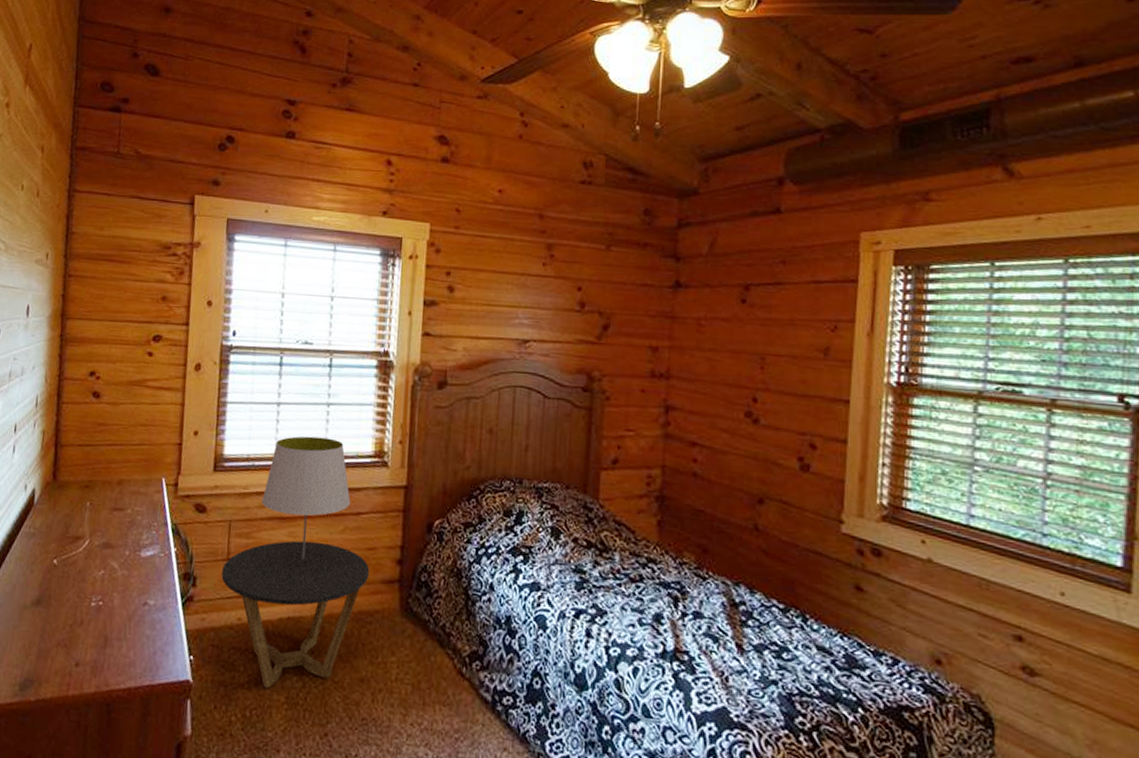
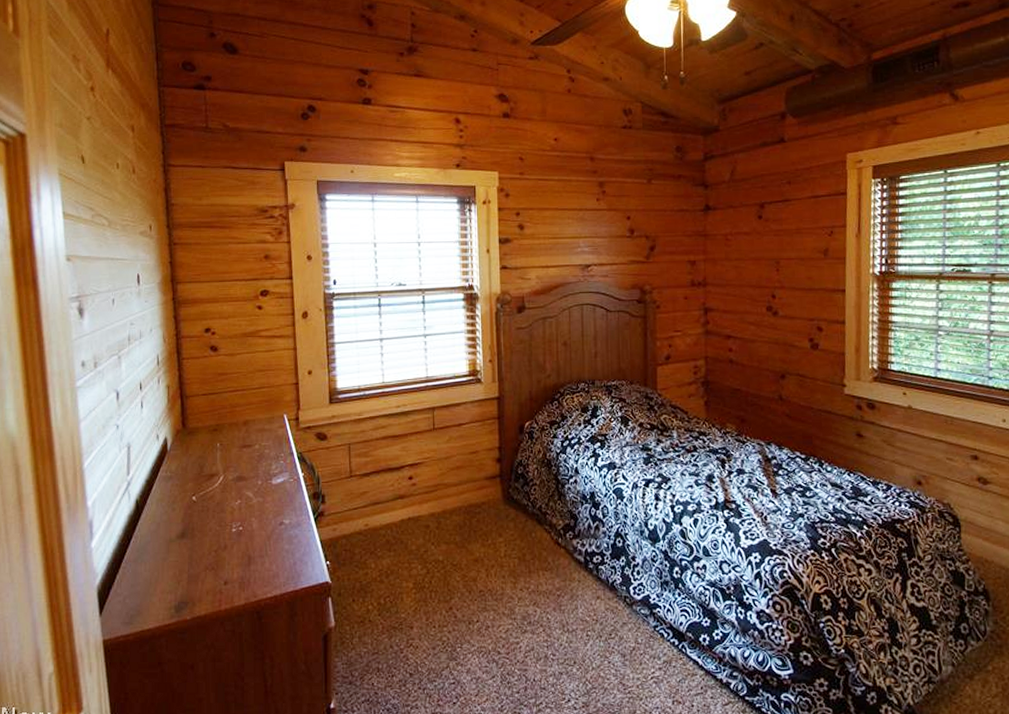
side table: present [221,540,370,689] -> none [347,452,475,578]
table lamp: present [262,436,351,559] -> none [375,364,452,468]

